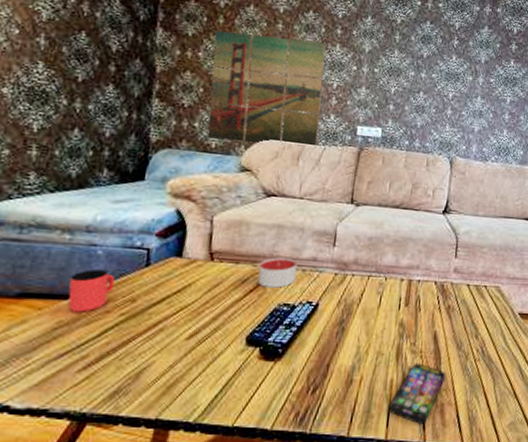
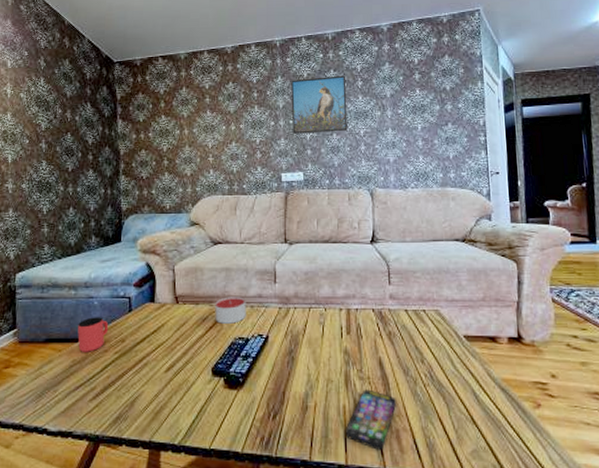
wall art: present [207,30,326,145] -> none [159,107,249,201]
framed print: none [376,23,443,91] -> present [291,75,348,135]

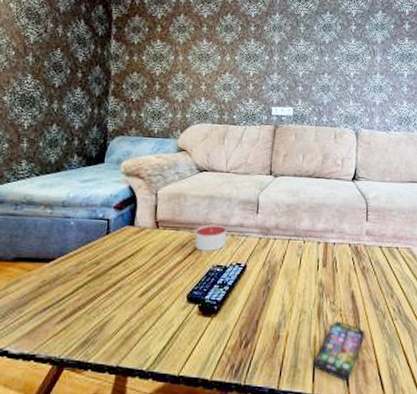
cup: present [78,317,109,352] -> none [49,237,84,273]
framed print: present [291,75,348,135] -> none [286,17,341,72]

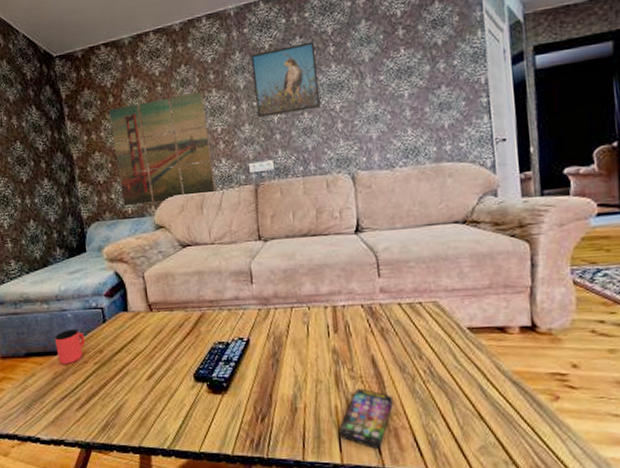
cup: none [49,237,84,273] -> present [55,329,86,365]
wall art: none [151,37,242,128] -> present [108,92,215,206]
candle: present [194,224,227,251] -> none [190,300,224,329]
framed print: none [286,17,341,72] -> present [251,41,321,119]

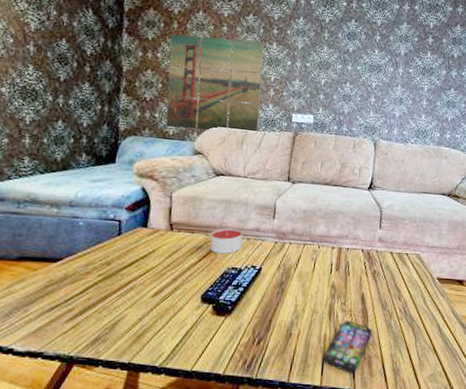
cup: present [55,329,86,365] -> none [57,237,94,273]
candle: none [190,300,224,329] -> present [210,228,243,254]
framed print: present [251,41,321,119] -> none [308,23,366,82]

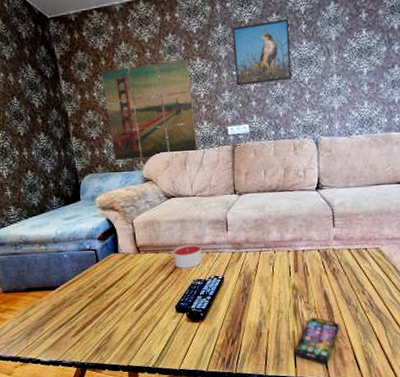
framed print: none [308,23,366,82] -> present [232,19,292,87]

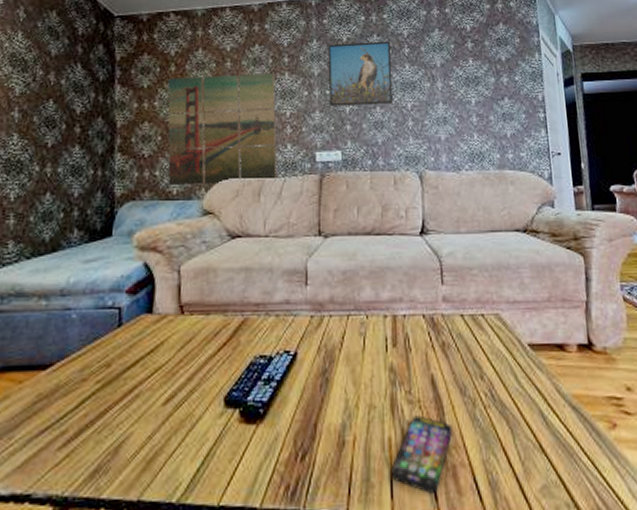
candle: present [173,244,203,269] -> none [230,303,270,339]

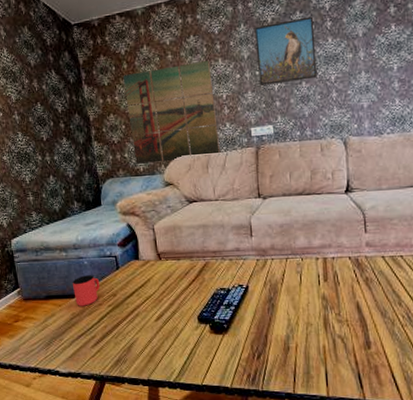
cup: none [46,335,90,383] -> present [72,275,100,306]
smartphone: present [390,415,453,494] -> none [325,331,375,383]

